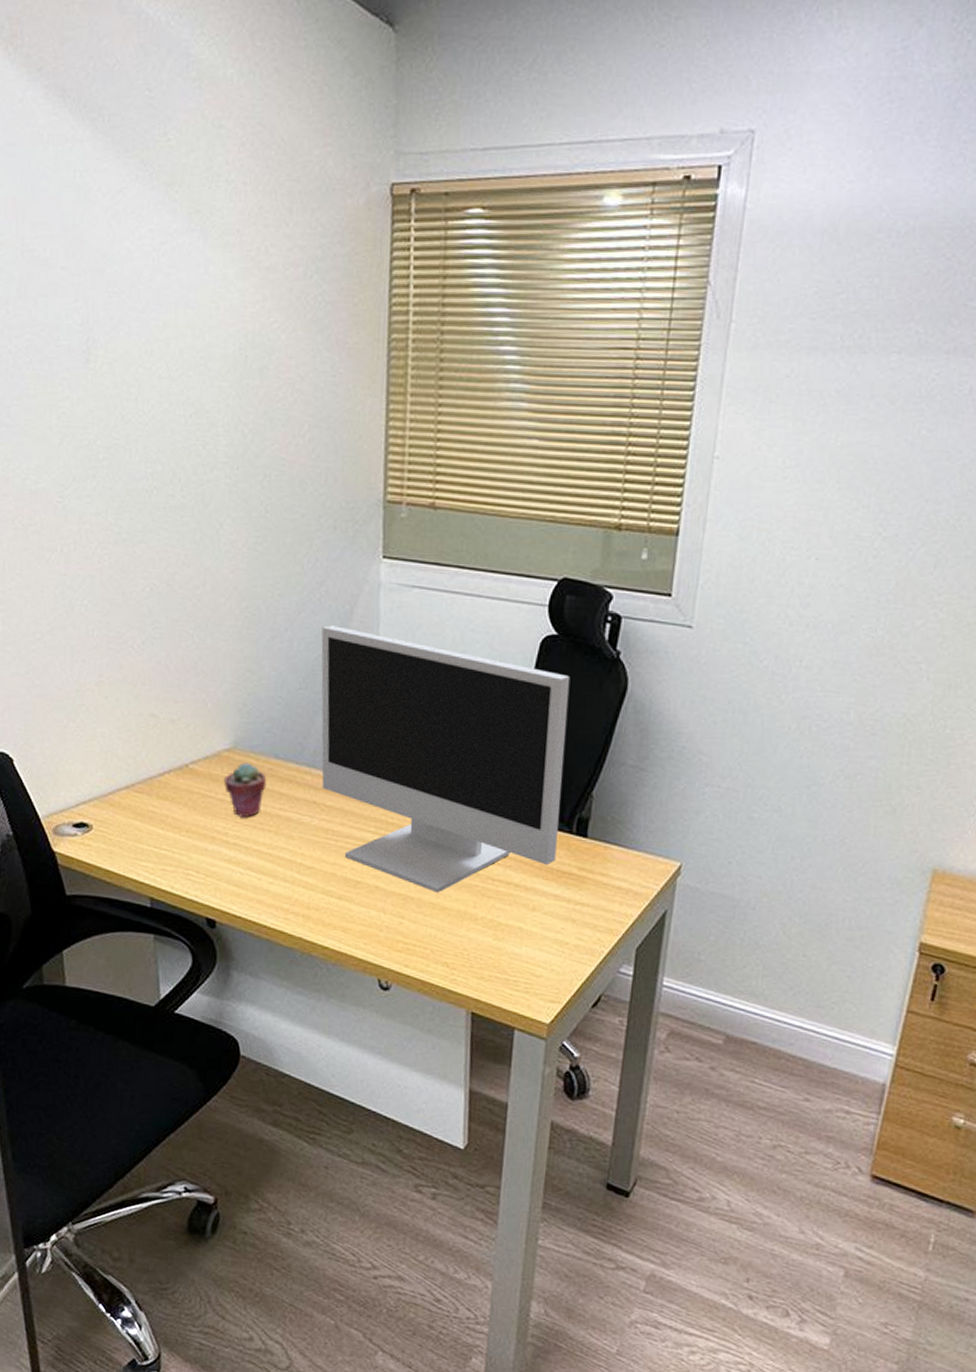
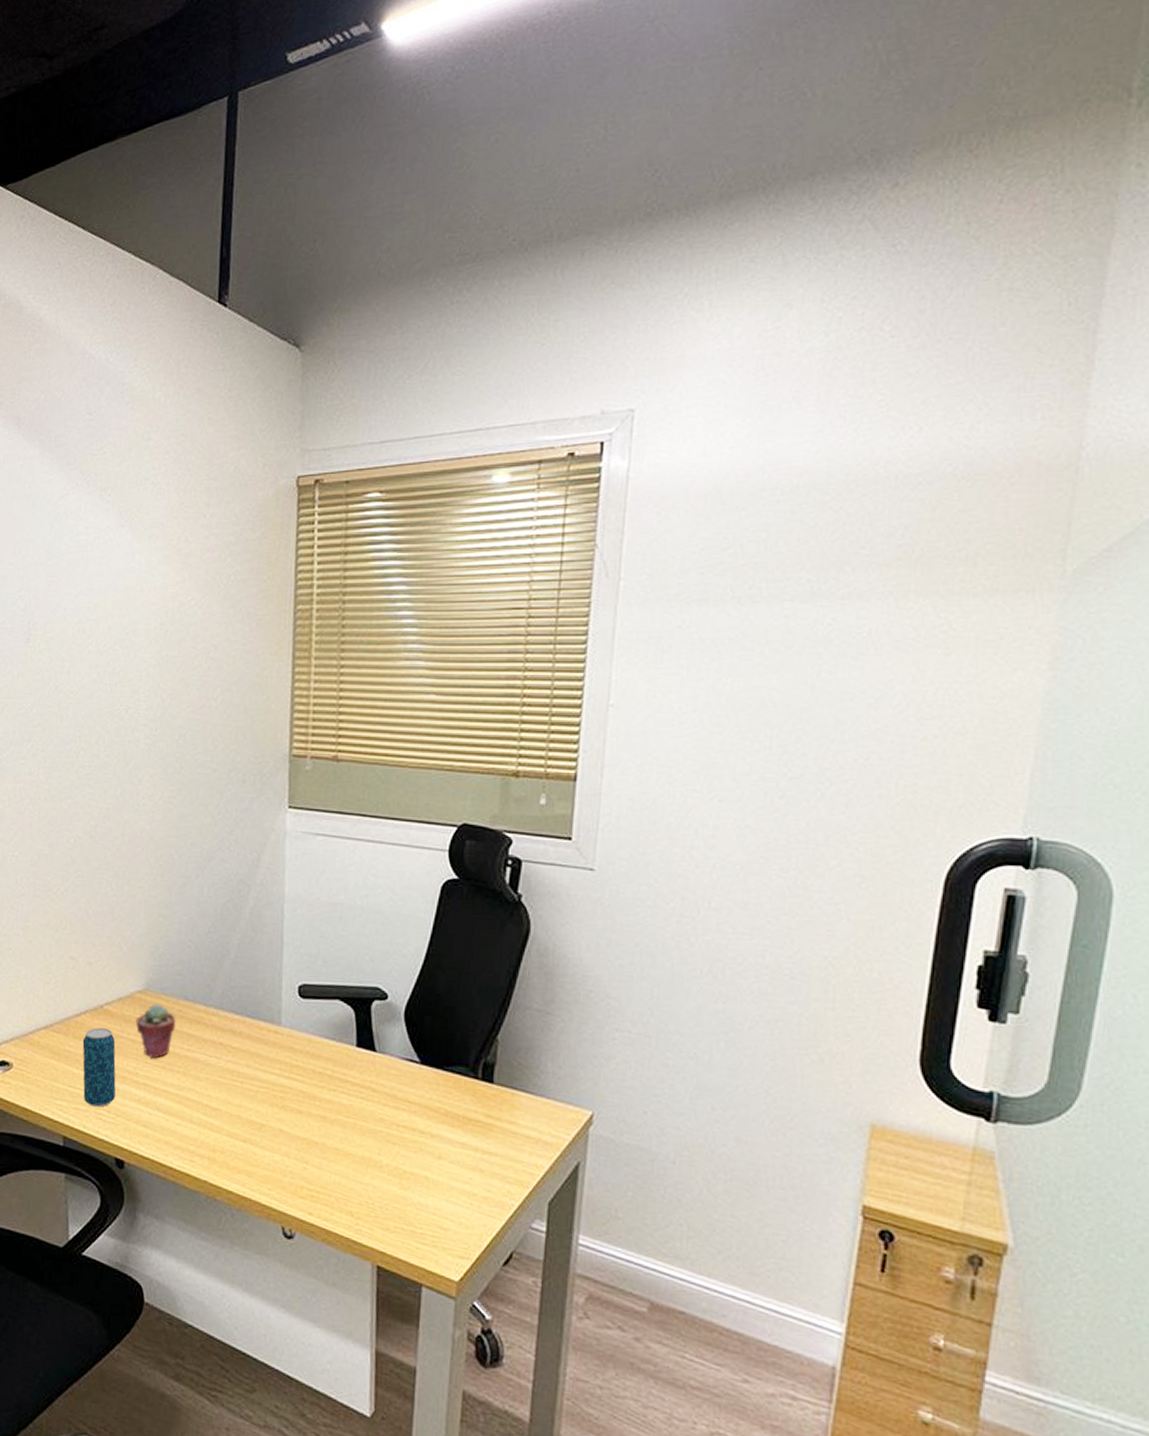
beverage can: none [167,787,205,868] -> present [82,1027,116,1107]
monitor: present [321,625,571,893] -> none [228,872,472,1138]

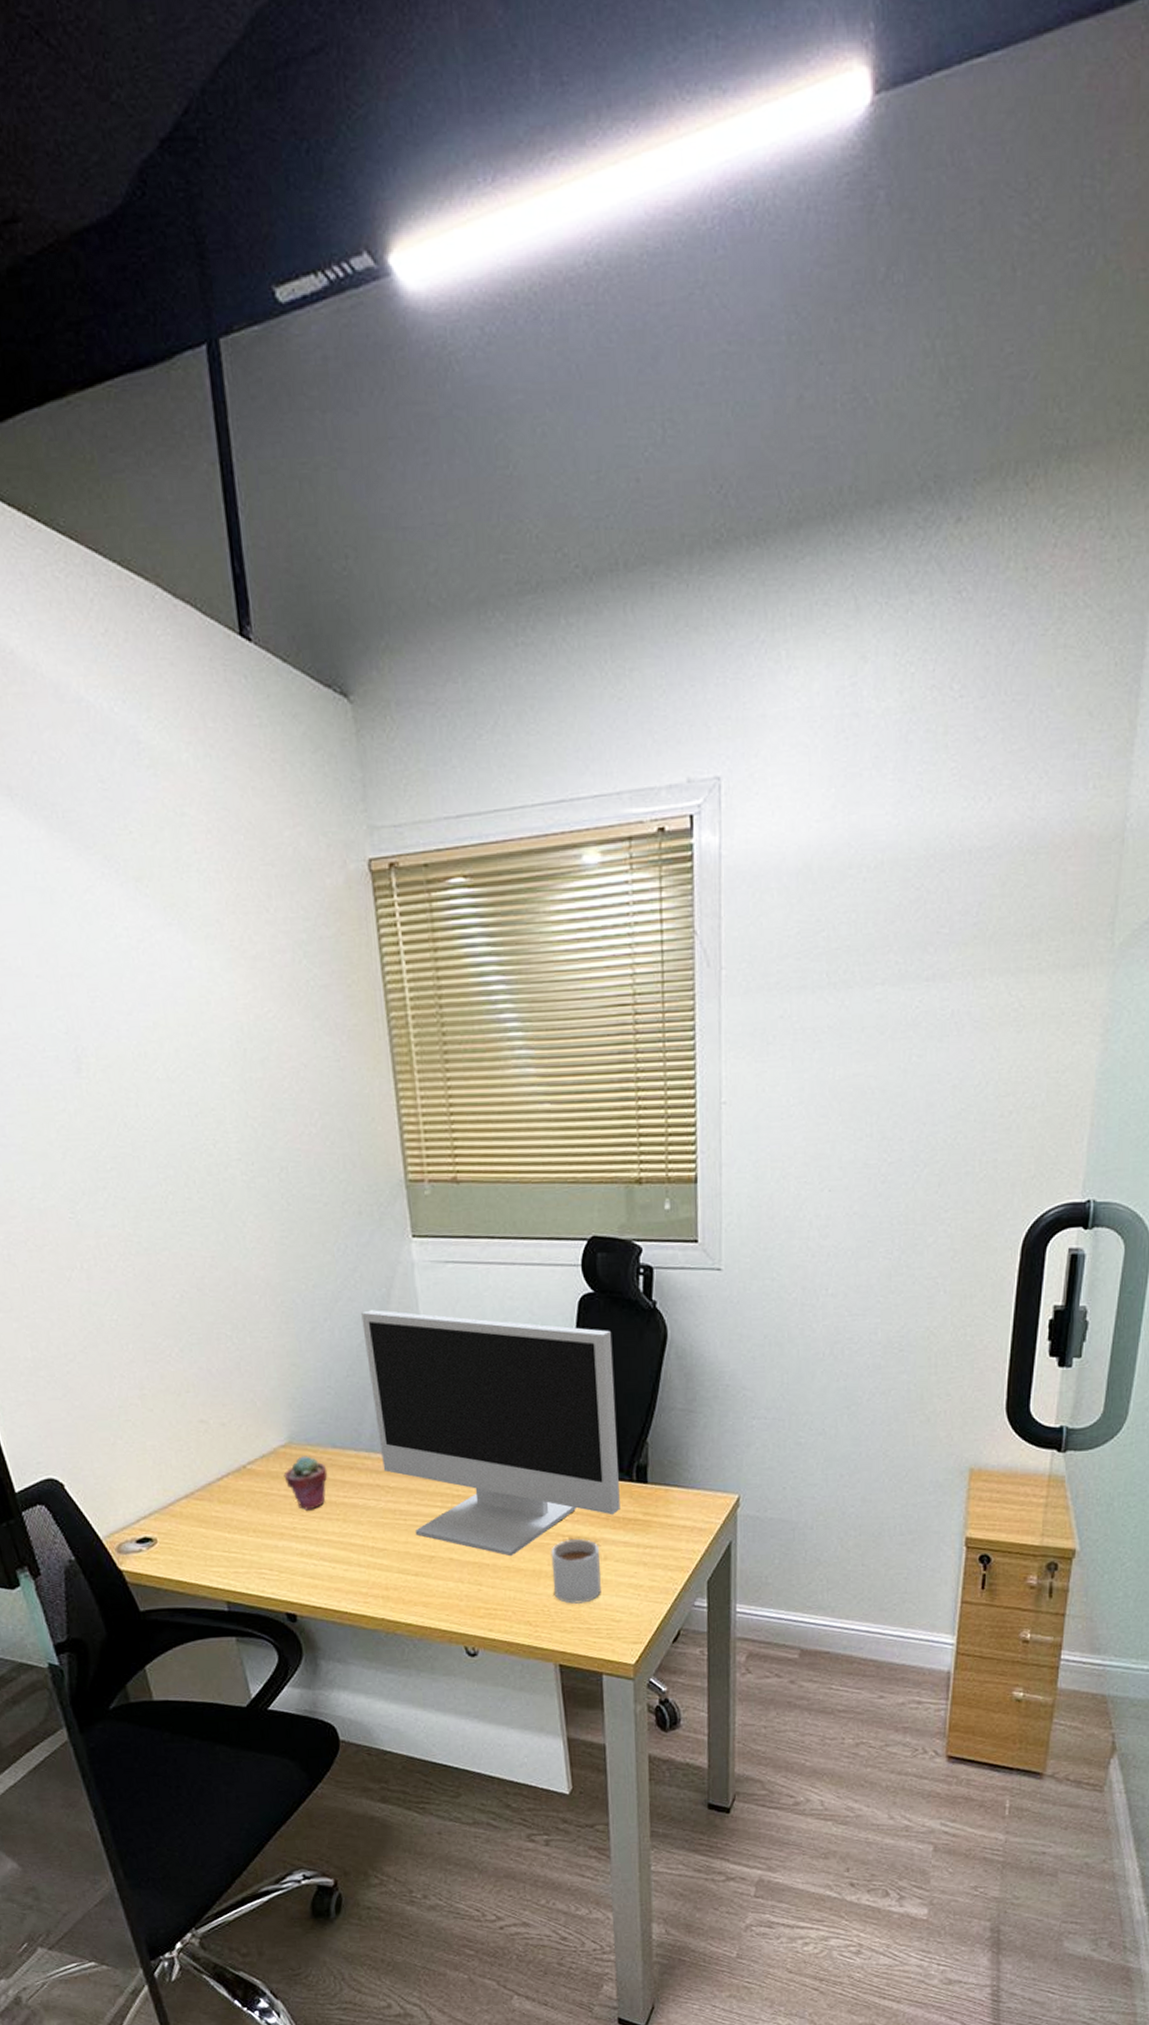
beverage can: present [82,1027,116,1107] -> none [229,1488,276,1568]
monitor: none [228,872,472,1138] -> present [361,1310,620,1557]
mug: none [381,1130,434,1202] -> present [551,1539,601,1604]

